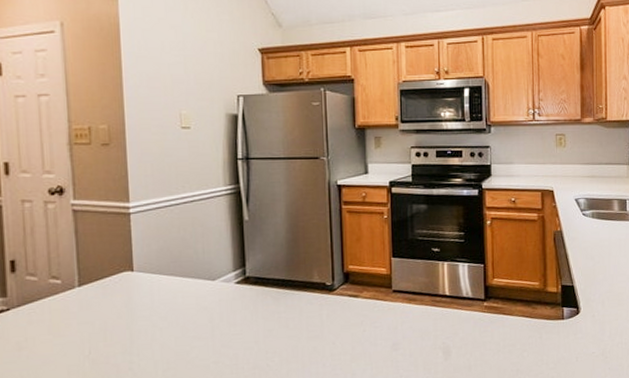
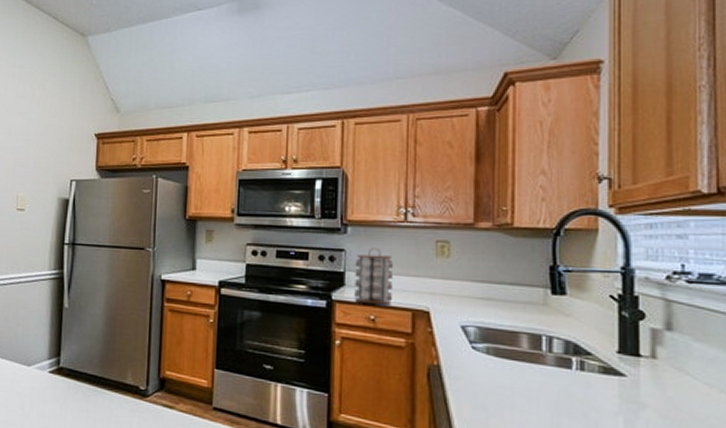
spice rack: none [498,143,527,190] -> present [354,247,394,306]

